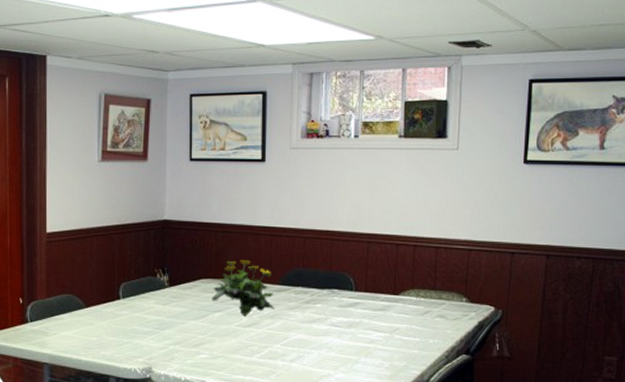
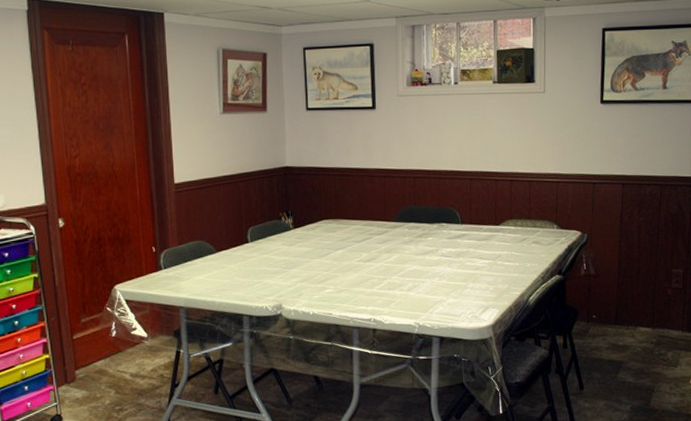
flowering plant: present [212,260,276,316] -> none [333,200,392,252]

